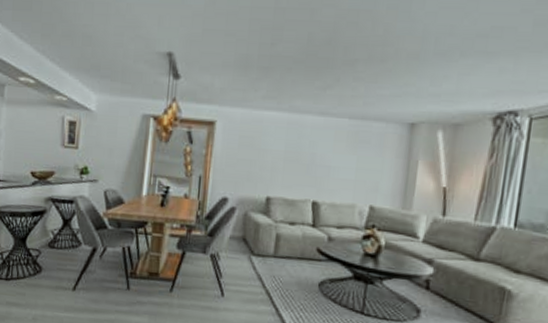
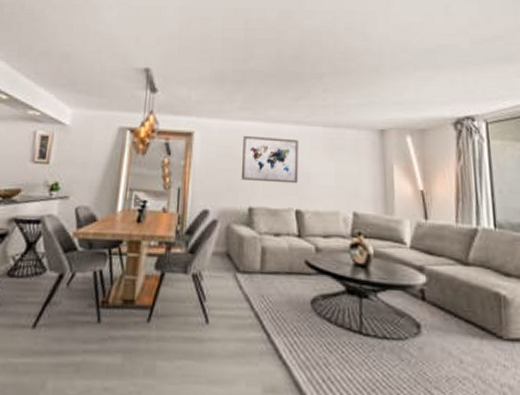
wall art: none [260,125,322,176] -> present [241,135,299,184]

